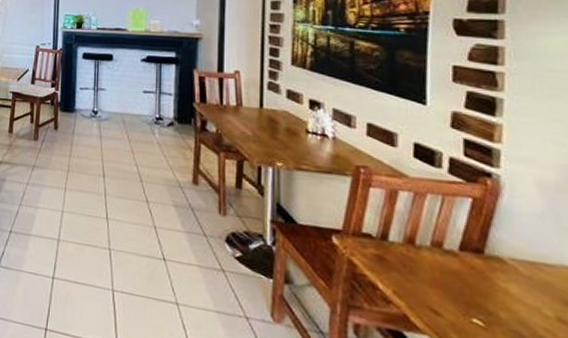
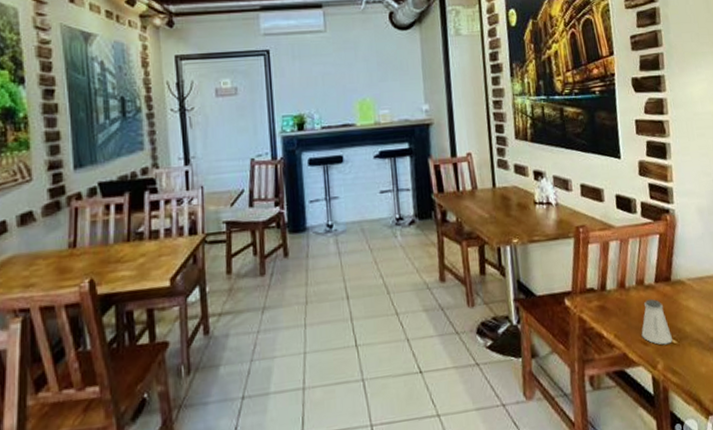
saltshaker: none [431,265,477,324] -> present [641,299,672,345]

